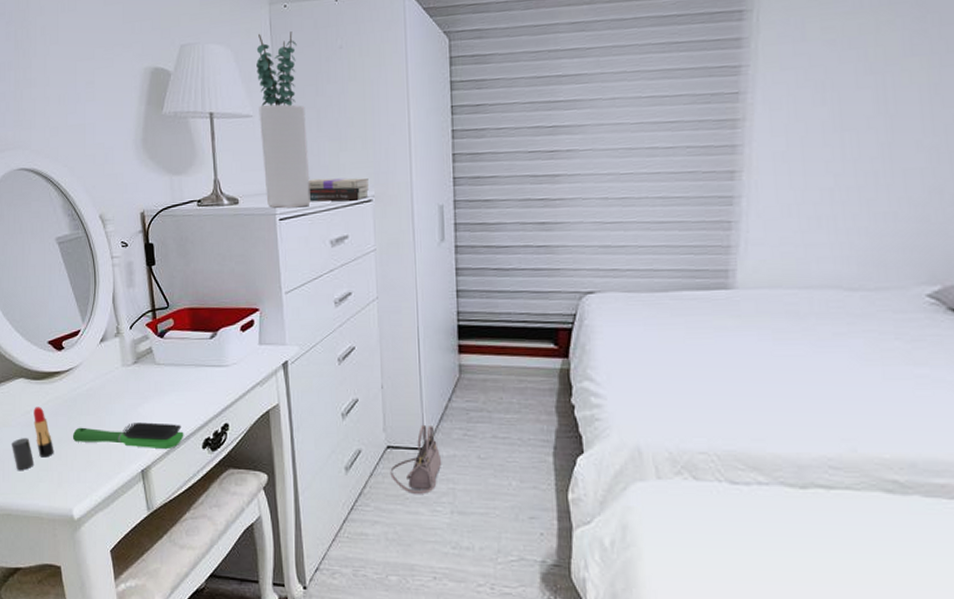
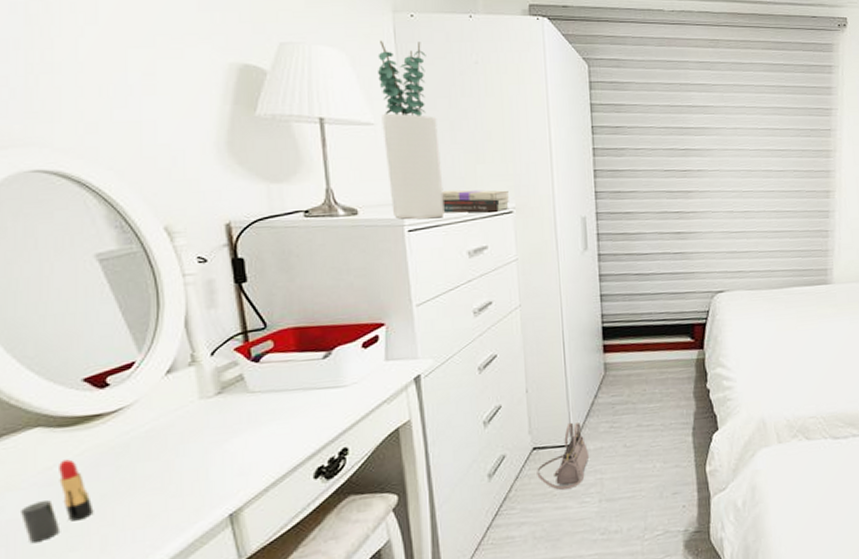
hairbrush: present [72,422,184,450] -> none [123,456,289,496]

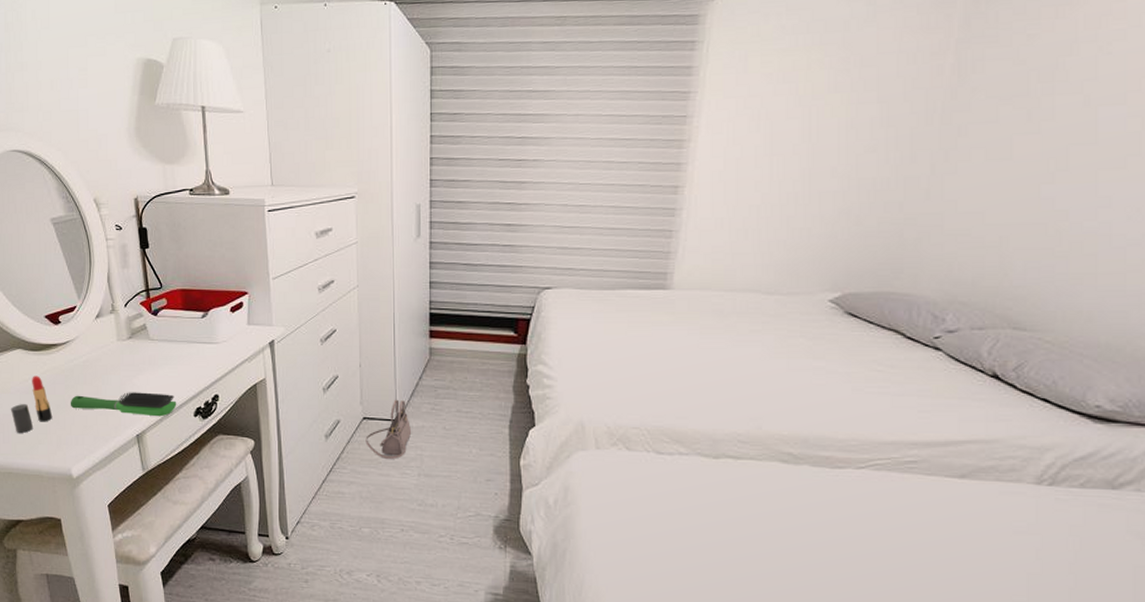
hairbrush: none [123,456,289,496] -> present [70,392,177,417]
vase: present [378,40,445,220] -> none [247,32,298,201]
books: present [442,190,509,213] -> none [296,174,352,197]

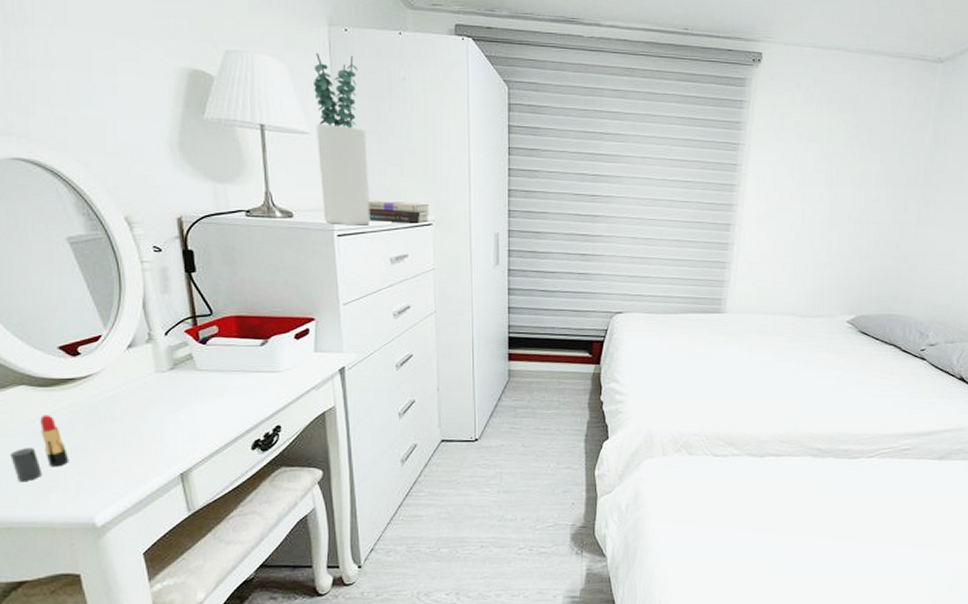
hairbrush: present [70,392,177,417] -> none [92,427,231,453]
vase: none [247,32,298,201] -> present [314,52,370,226]
books: none [296,174,352,197] -> present [369,200,429,223]
handbag: present [365,399,412,459] -> none [444,420,491,479]

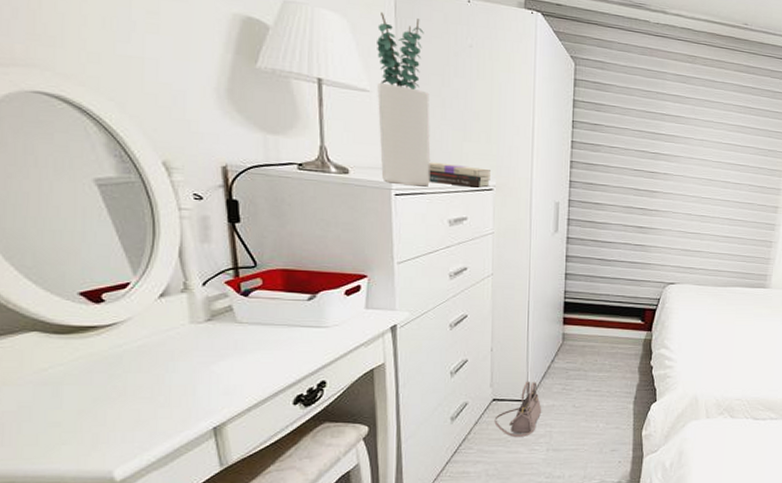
lipstick: present [9,415,69,481] -> none [15,363,87,433]
handbag: none [444,420,491,479] -> present [494,381,542,437]

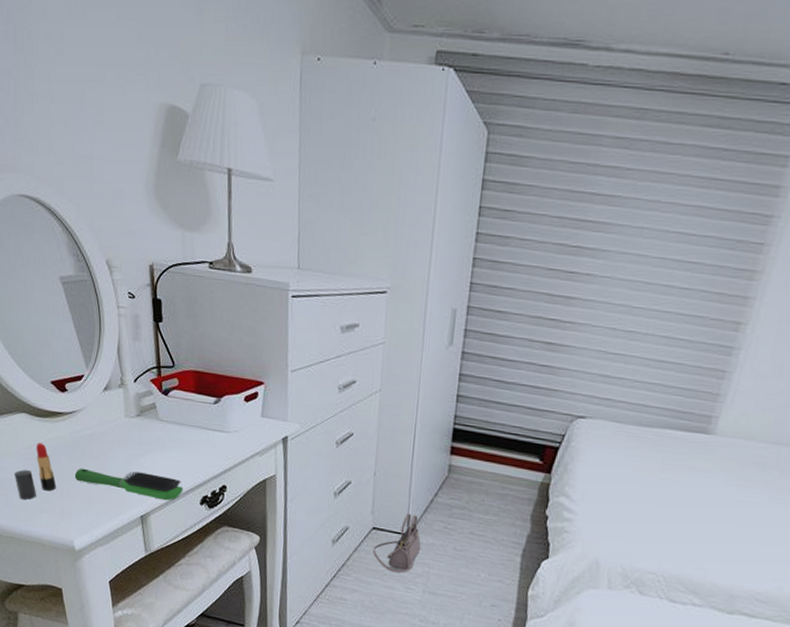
lipstick: none [15,363,87,433] -> present [13,442,57,499]
hairbrush: none [114,380,271,407] -> present [74,468,183,501]
vase: present [377,11,431,187] -> none [279,86,329,288]
books: present [429,162,491,188] -> none [324,259,386,290]

